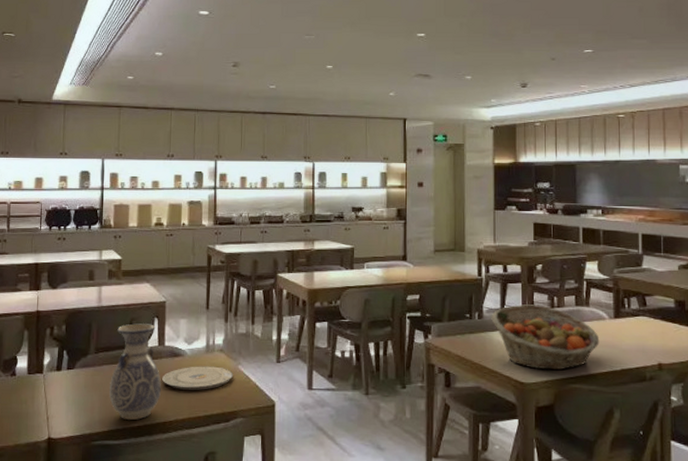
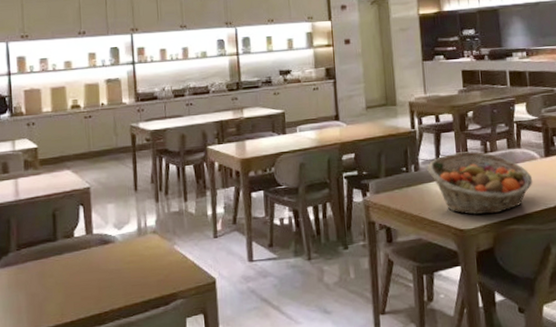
vase: present [109,322,162,421] -> none [36,212,94,317]
plate: present [162,366,233,390] -> none [93,249,169,278]

